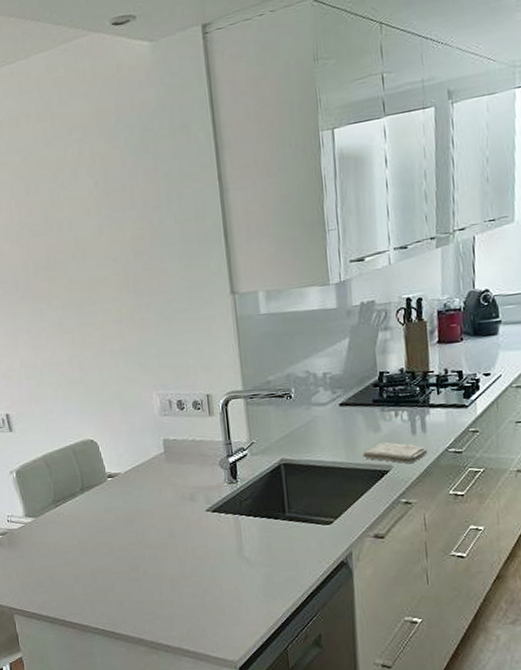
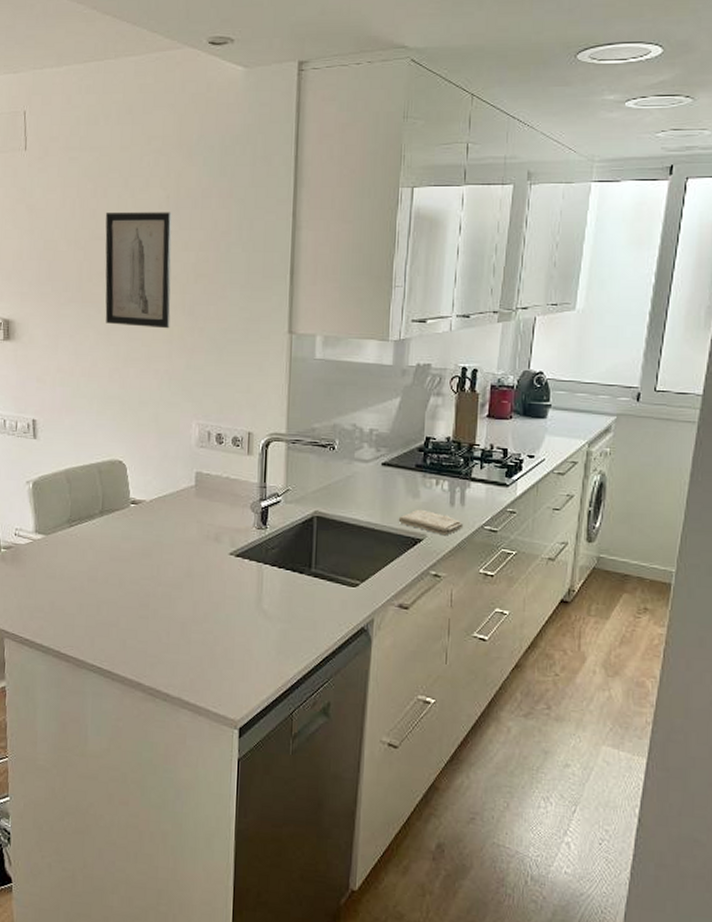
wall art: none [40,197,118,314] -> present [105,211,172,329]

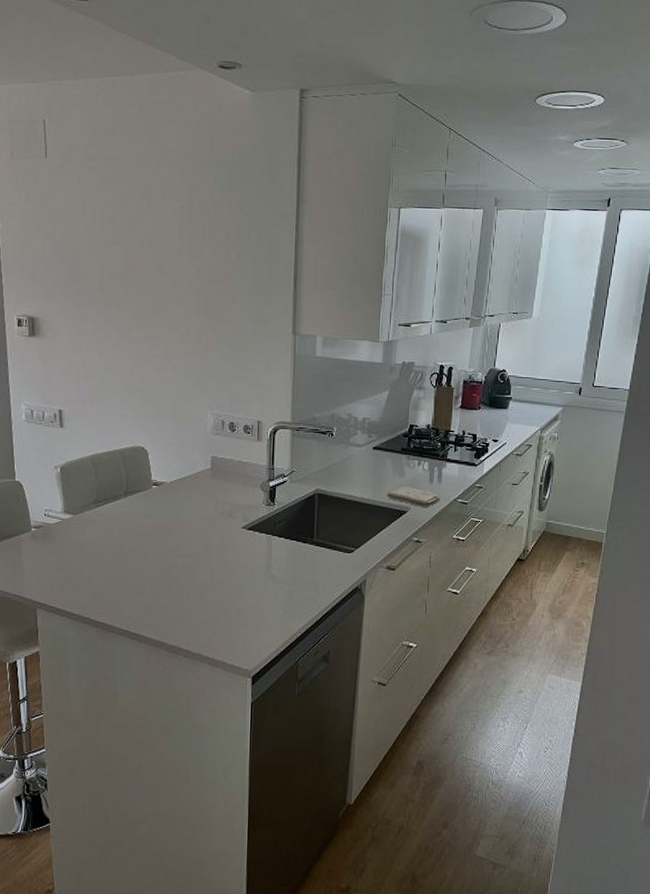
wall art: present [105,211,172,329] -> none [124,219,187,328]

